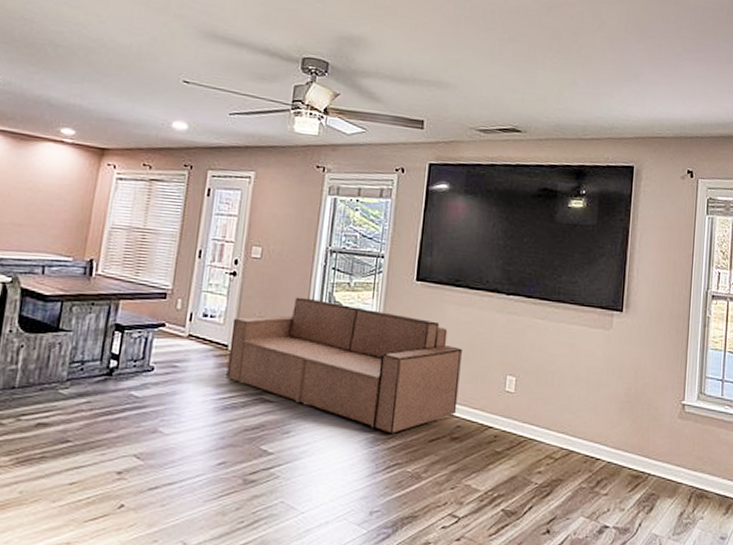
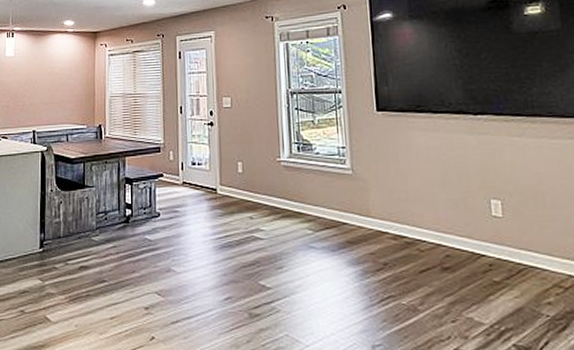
sofa: present [226,297,462,434] -> none [217,139,443,266]

